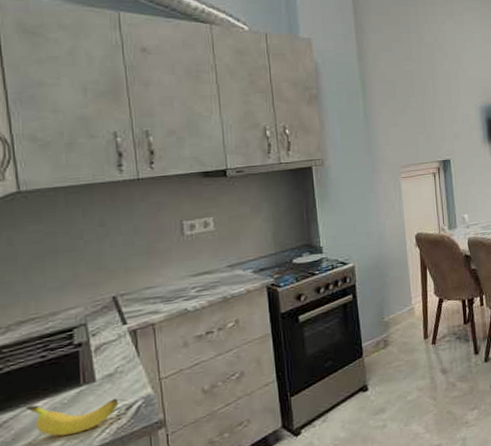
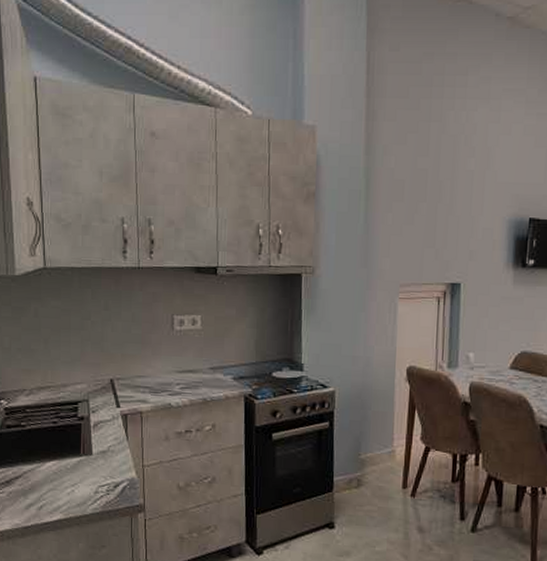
banana: present [25,398,119,436] -> none [39,463,109,498]

